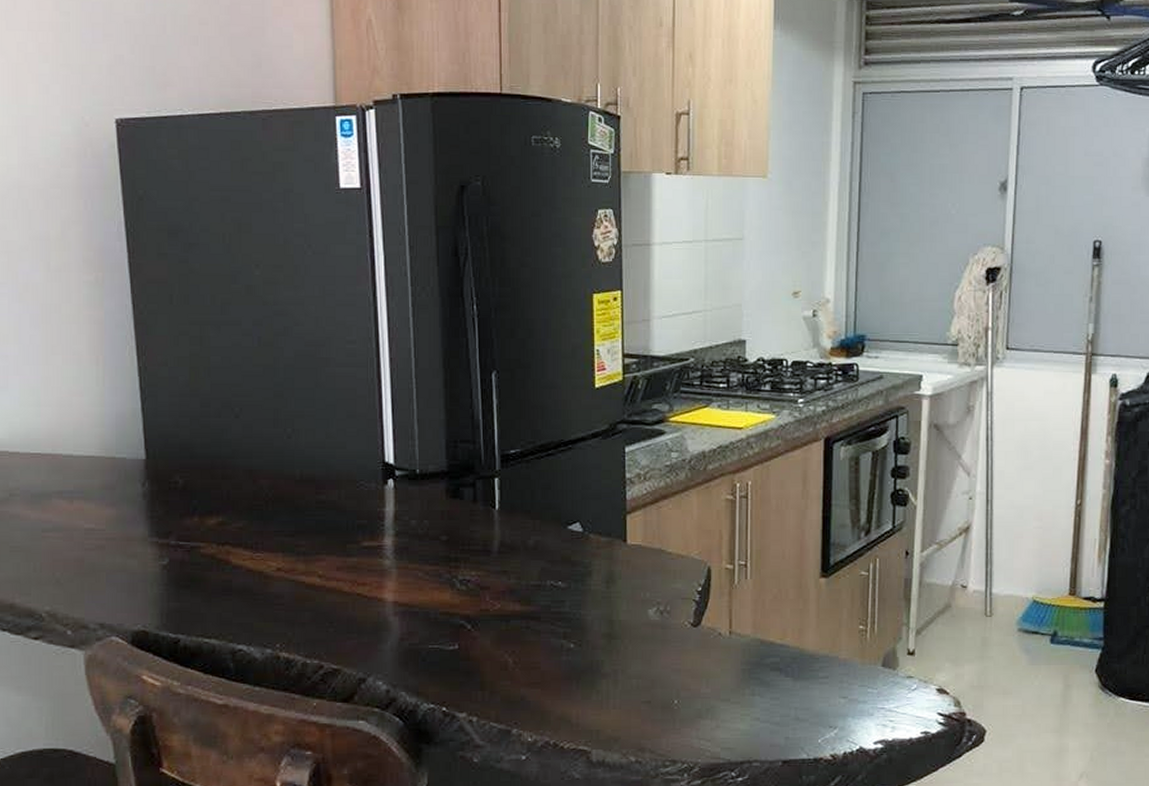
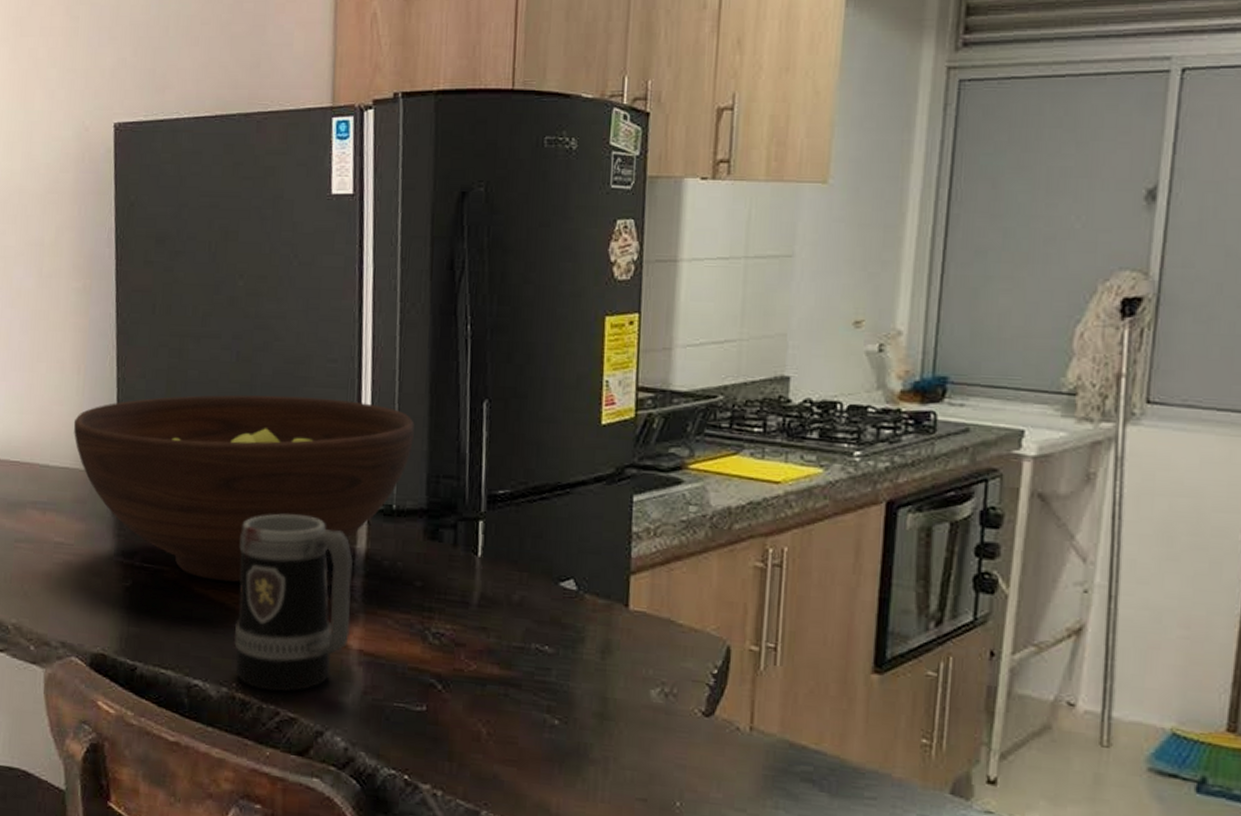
fruit bowl: none [95,376,431,551] -> present [73,395,415,582]
mug: none [274,485,385,647] -> present [234,514,353,693]

